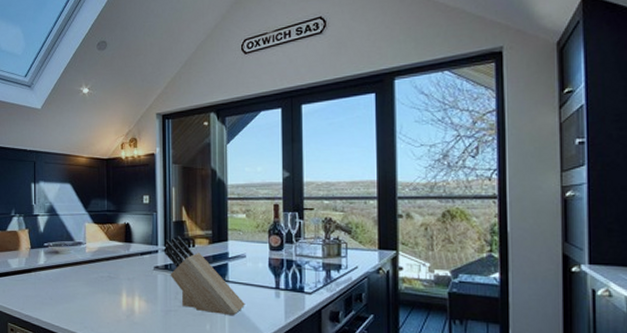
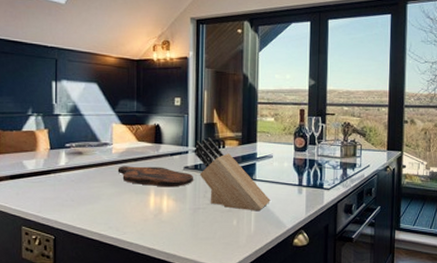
cutting board: none [91,265,165,288] -> present [117,166,194,187]

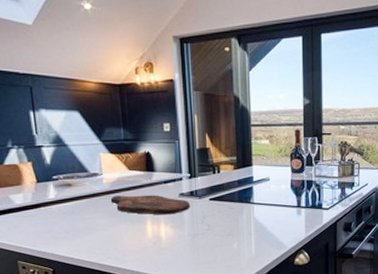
knife block: present [195,137,271,212] -> none [189,163,270,234]

